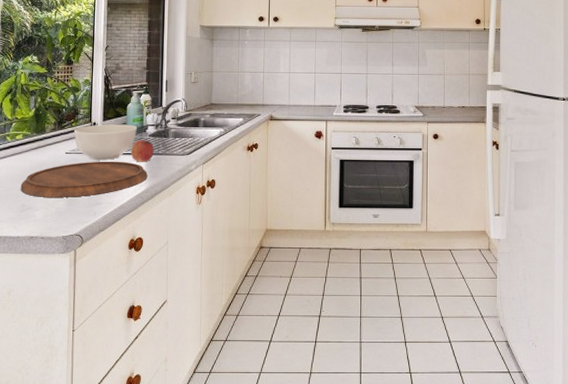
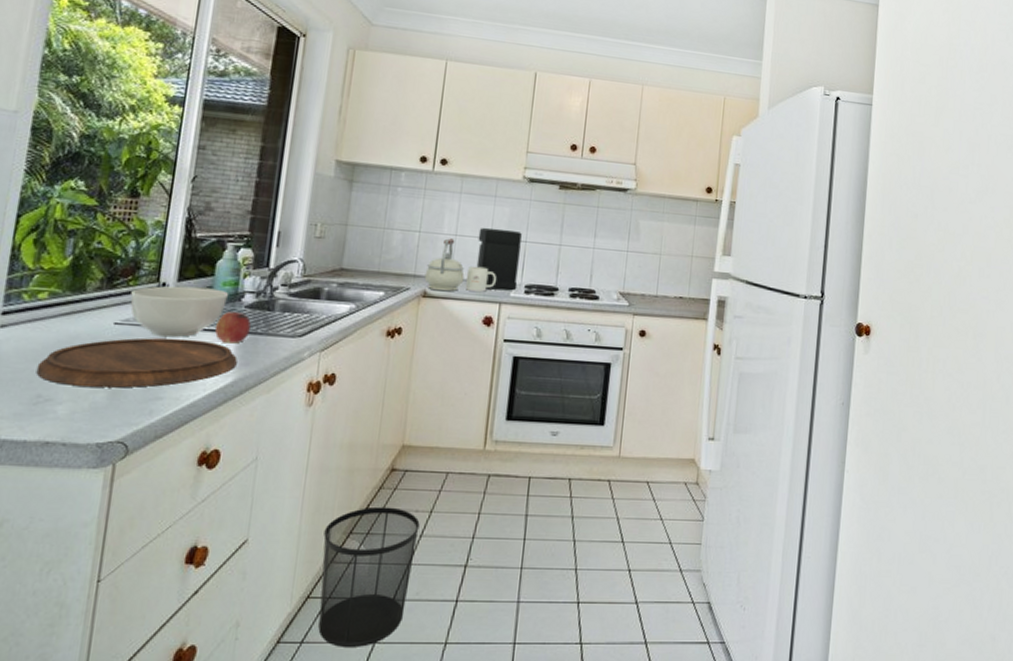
waste bin: none [218,274,284,376] -> present [318,506,420,647]
kettle: none [270,75,299,115] -> present [424,238,465,292]
mug: none [300,94,322,114] -> present [465,266,496,293]
coffee maker: none [306,65,338,111] -> present [476,227,522,291]

